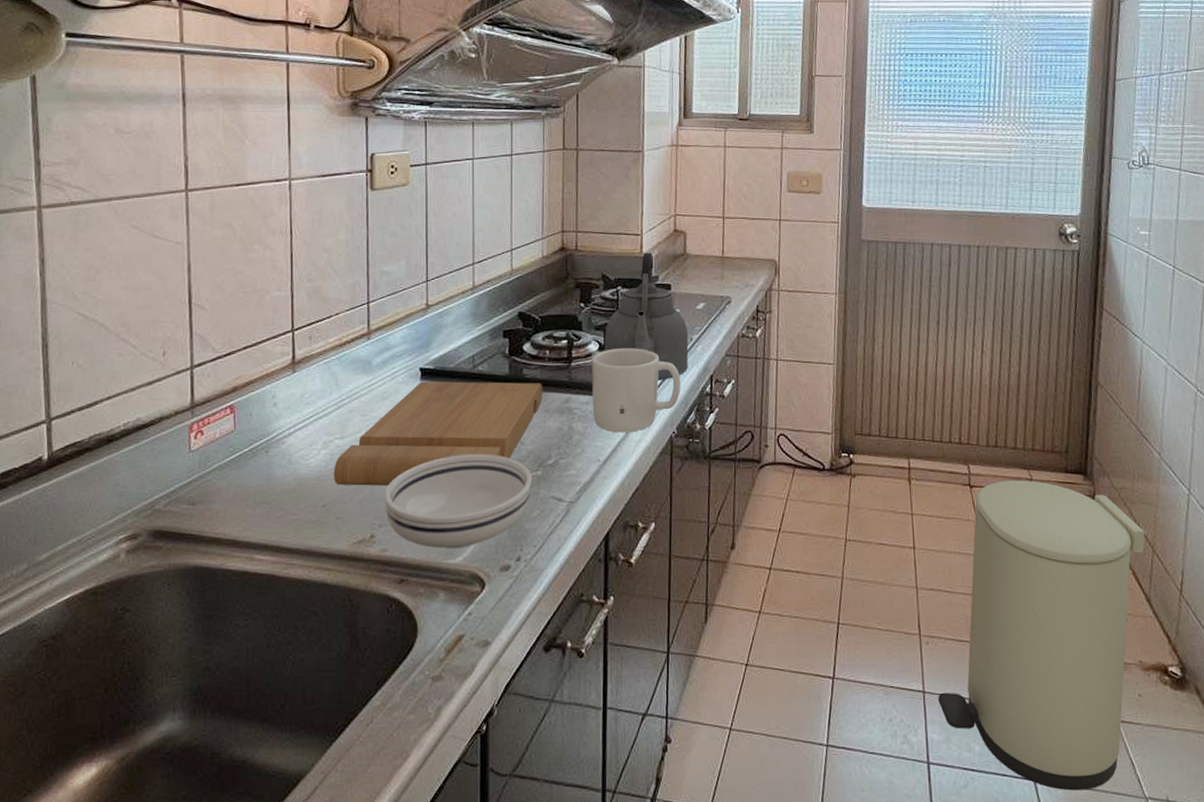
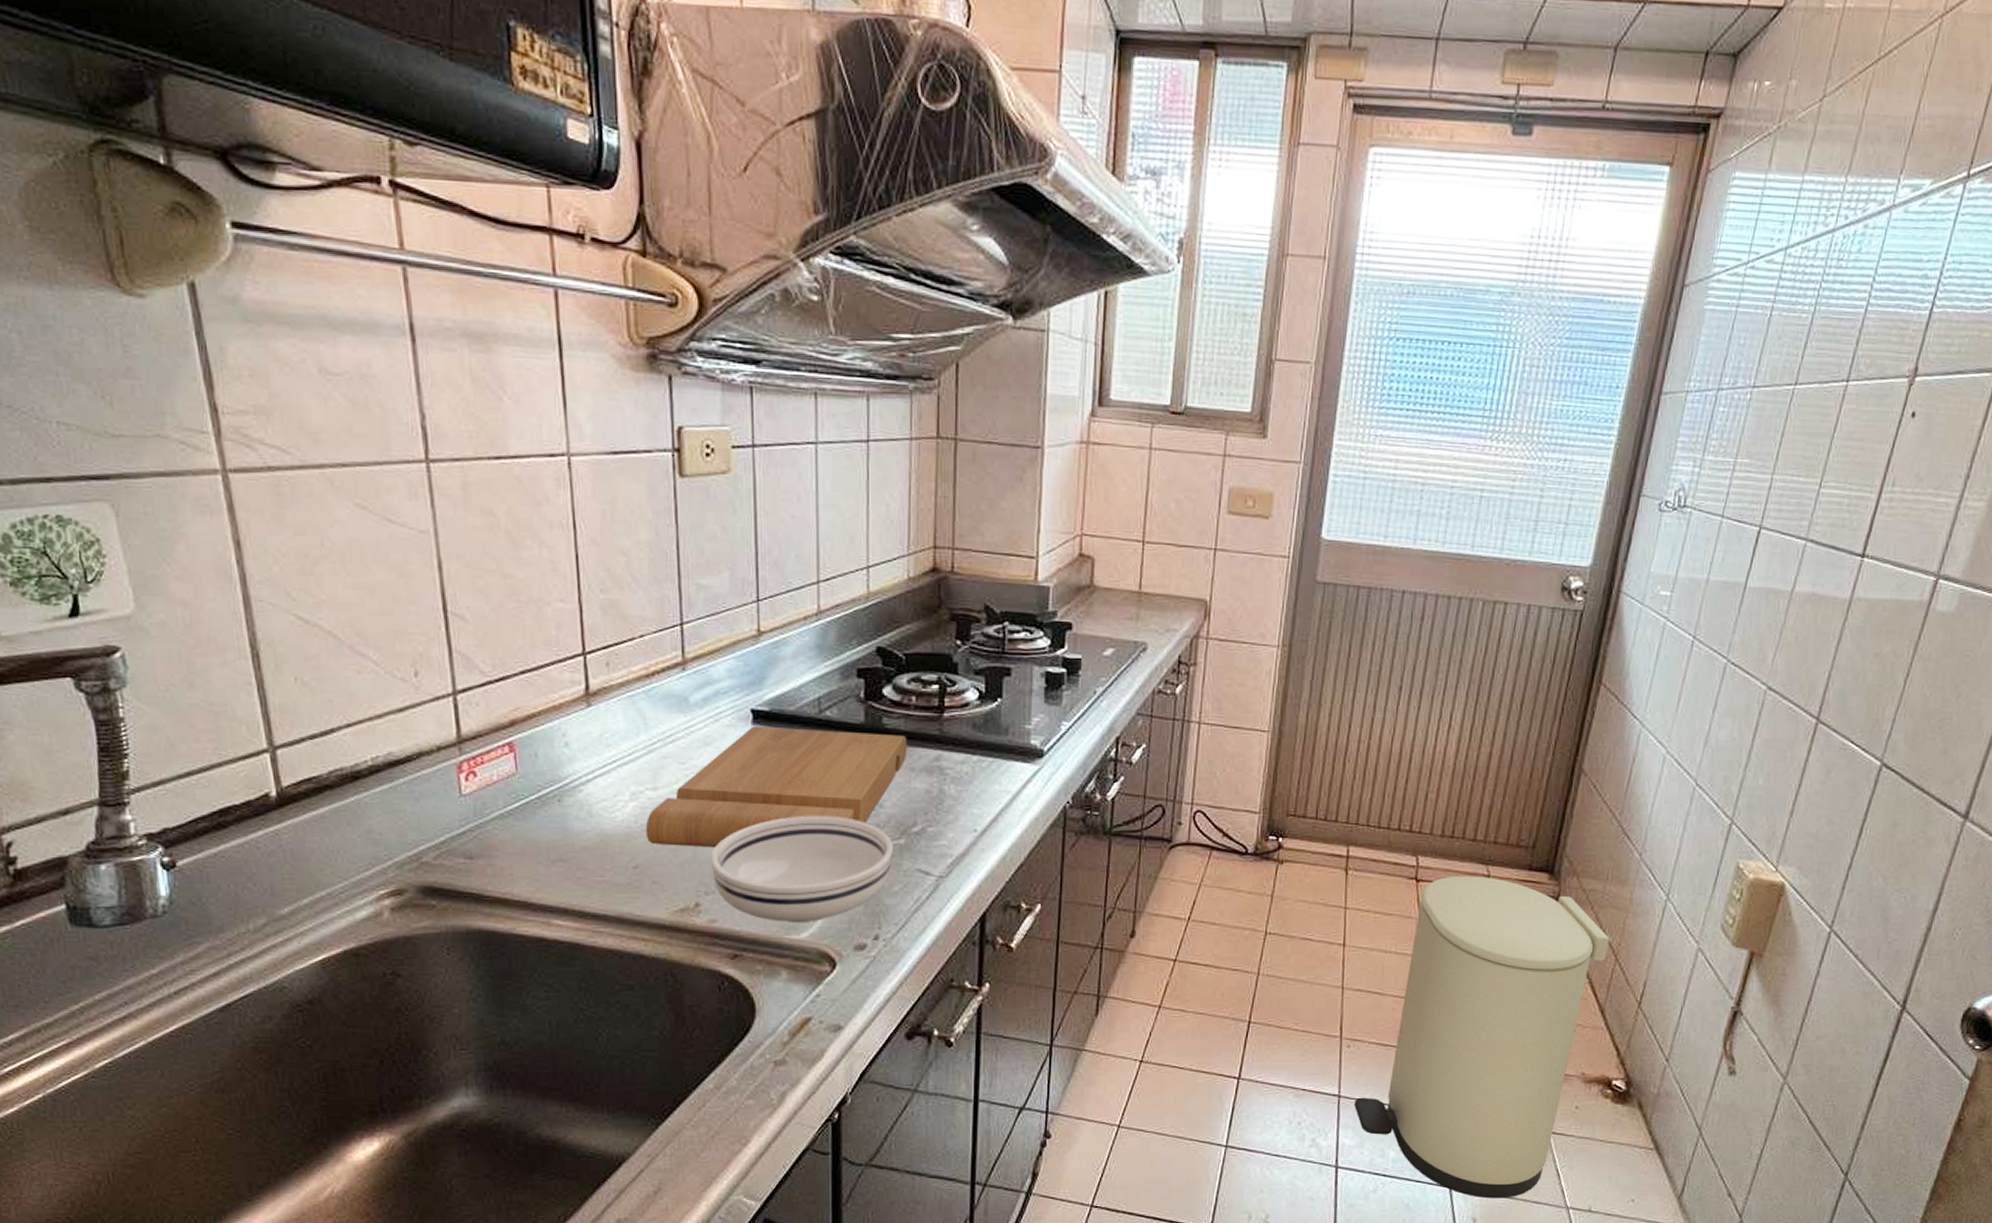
mug: present [592,348,681,433] -> none [969,698,1080,800]
kettle: present [605,252,689,381] -> none [986,581,1092,740]

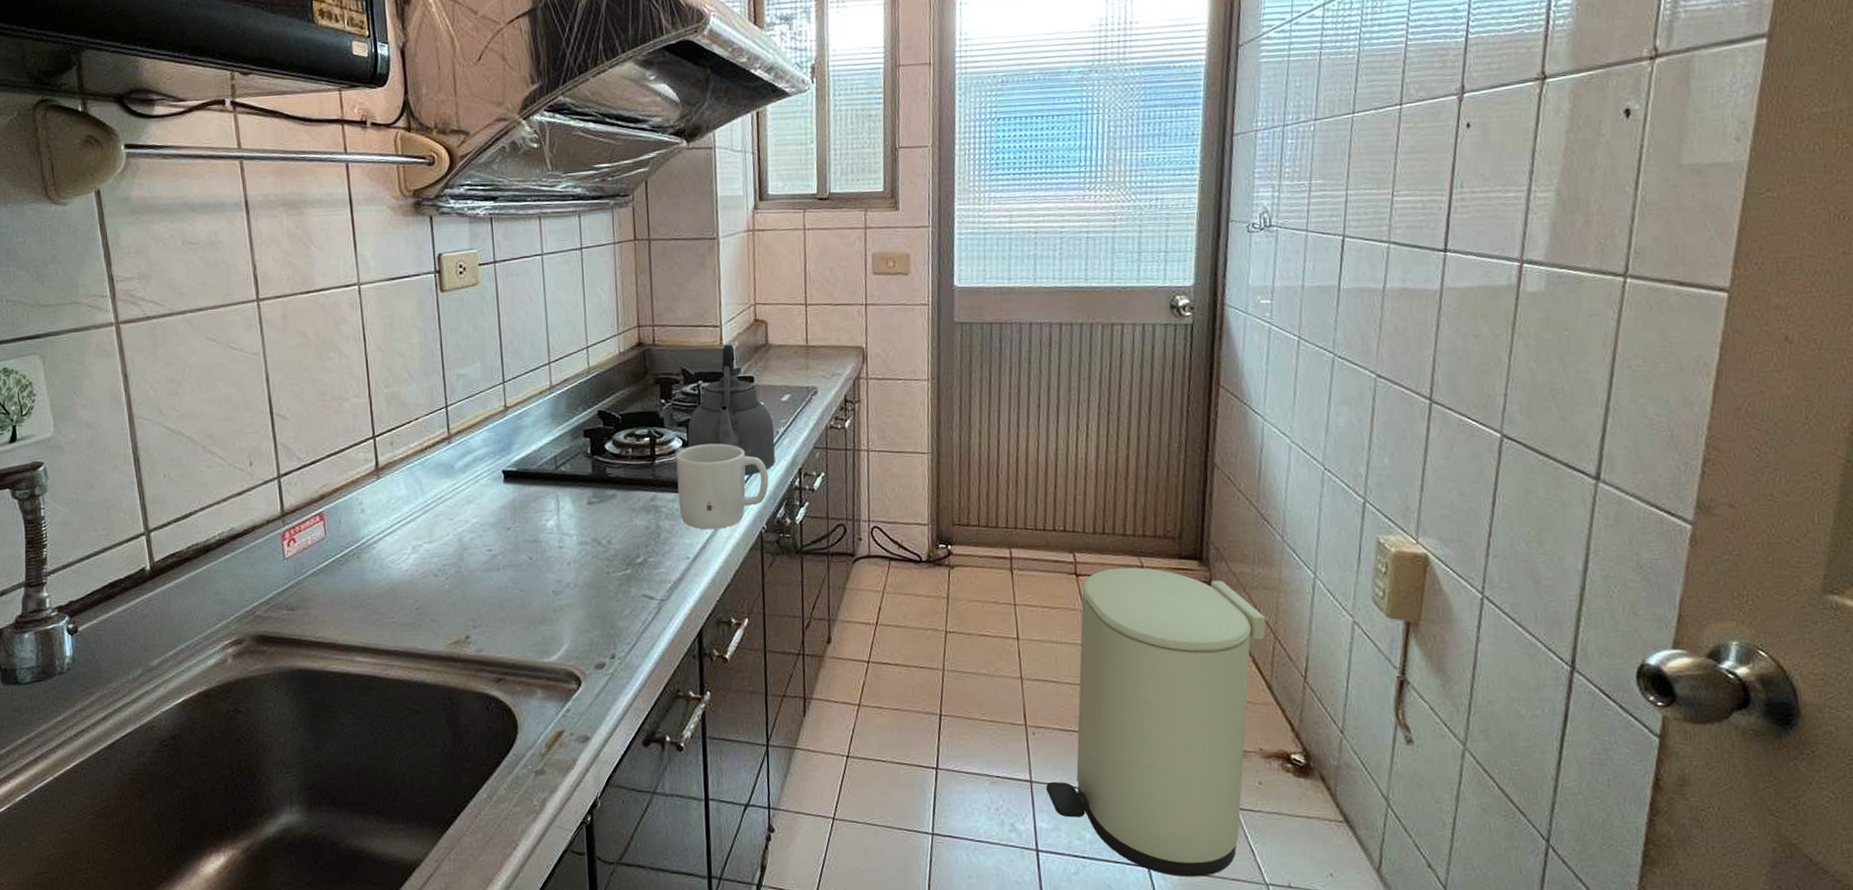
cutting board: present [645,726,908,847] -> none [424,482,628,589]
bowl: present [710,816,894,922] -> none [476,554,623,648]
mug: none [969,698,1080,800] -> present [675,443,769,530]
kettle: none [986,581,1092,740] -> present [687,344,775,476]

